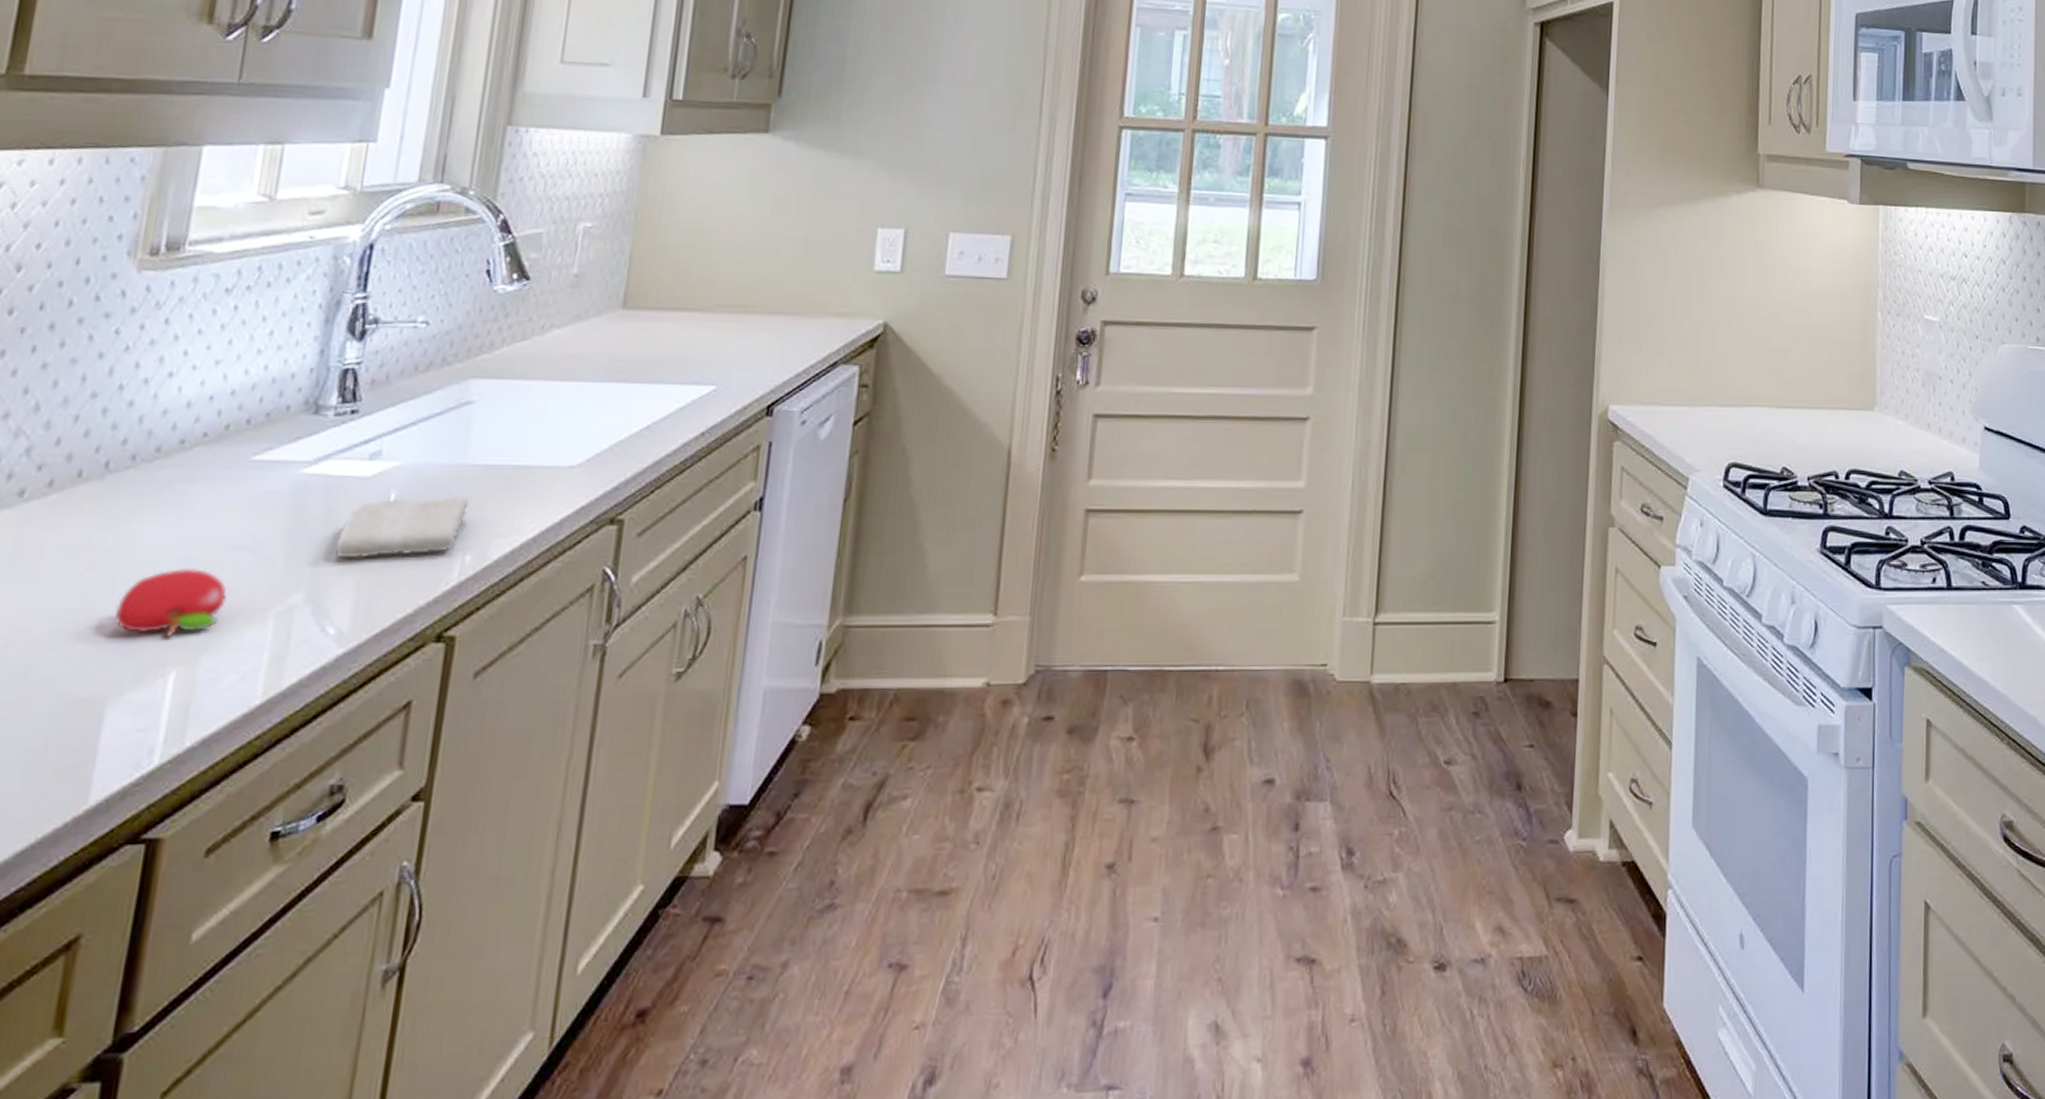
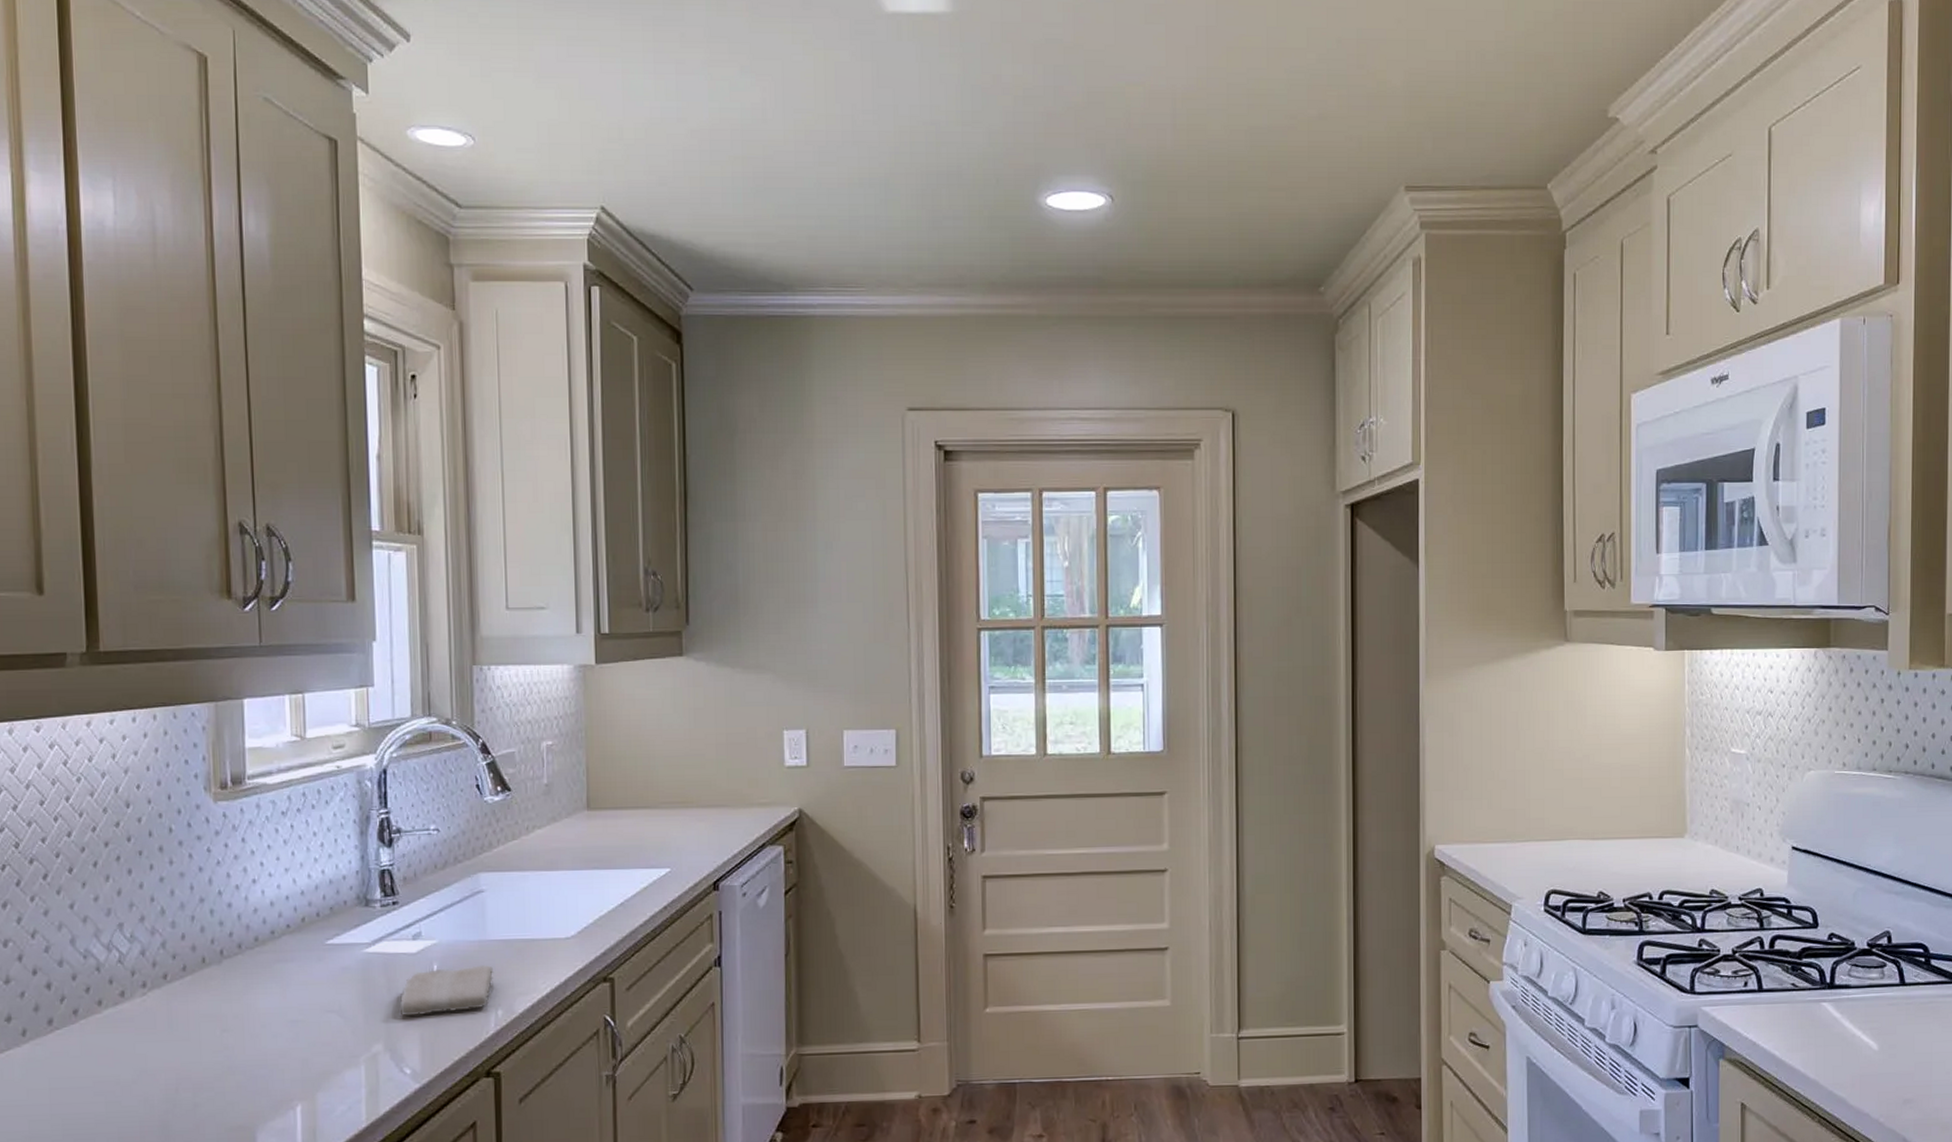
fruit: present [115,567,227,638] -> none [250,1027,327,1080]

